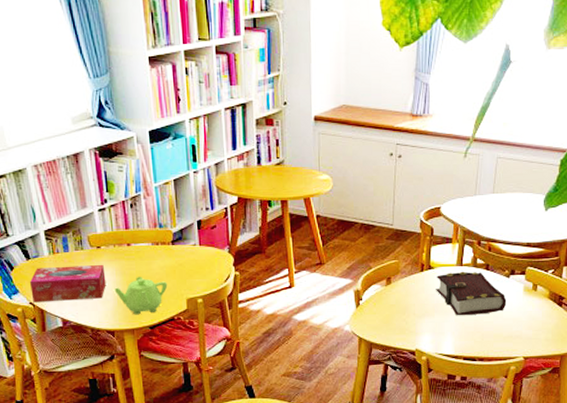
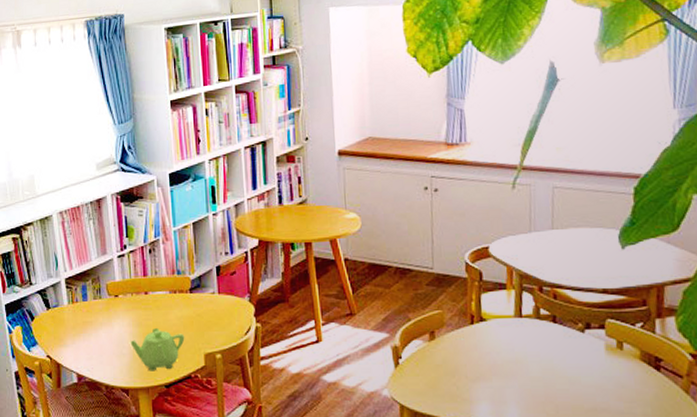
tissue box: present [30,264,106,303] -> none [49,314,122,356]
book: present [436,271,507,316] -> none [491,324,585,381]

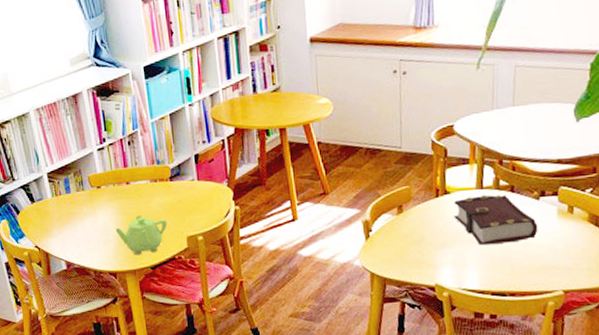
book: none [491,324,585,381] -> present [454,195,538,246]

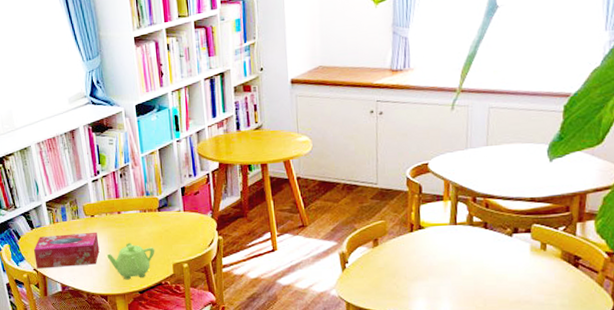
tissue box: none [35,204,107,246] -> present [34,232,100,269]
book: present [454,195,538,246] -> none [428,230,511,279]

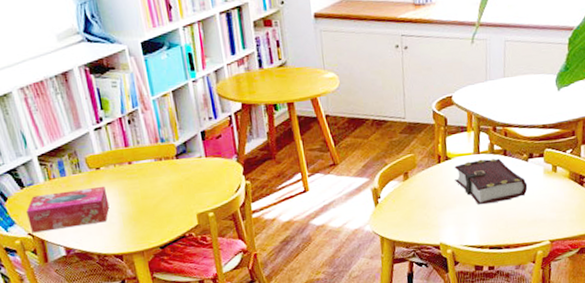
teapot: present [107,243,155,280] -> none [118,195,176,236]
book: none [428,230,511,279] -> present [455,158,528,205]

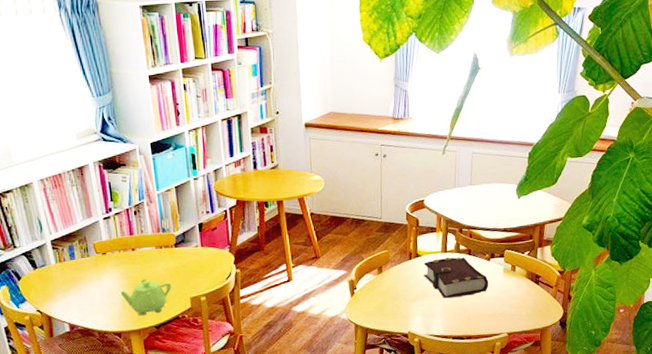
tissue box: present [26,186,110,233] -> none [37,269,112,310]
teapot: none [118,195,176,236] -> present [120,279,172,316]

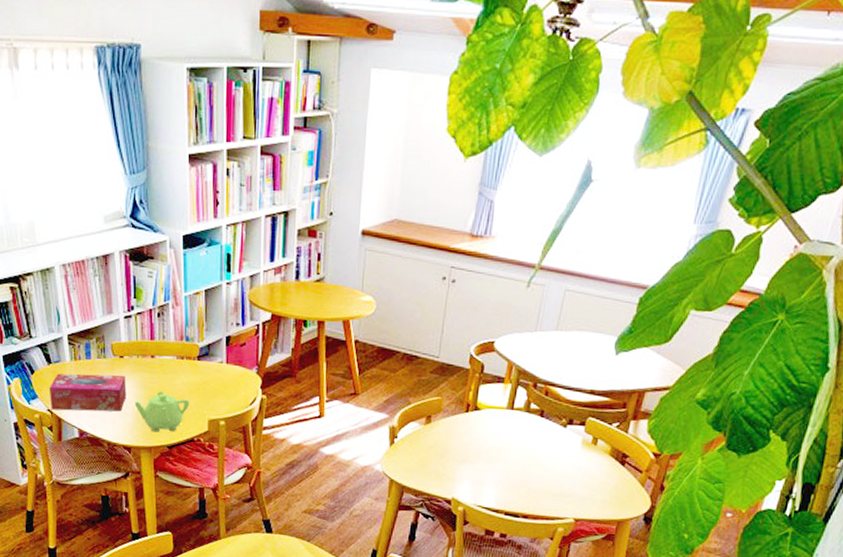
tissue box: none [37,269,112,310] -> present [50,373,127,412]
book: present [424,257,489,299] -> none [480,416,561,466]

